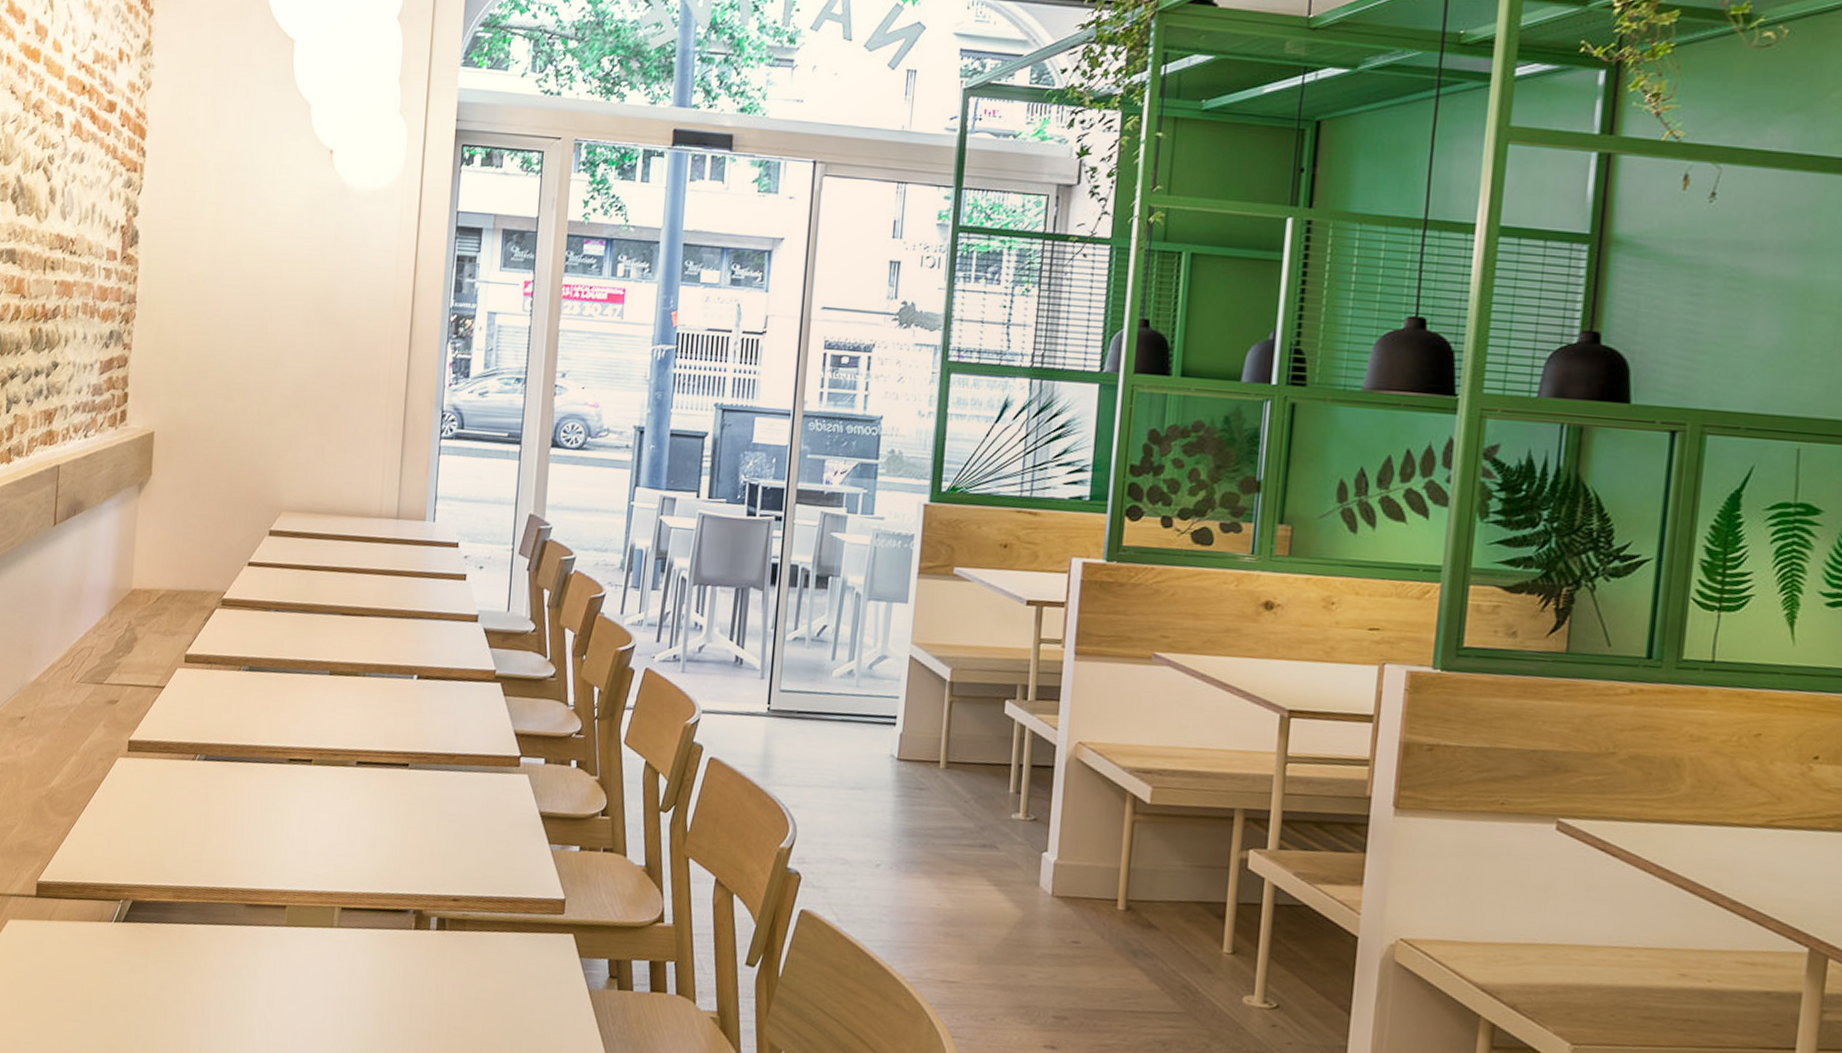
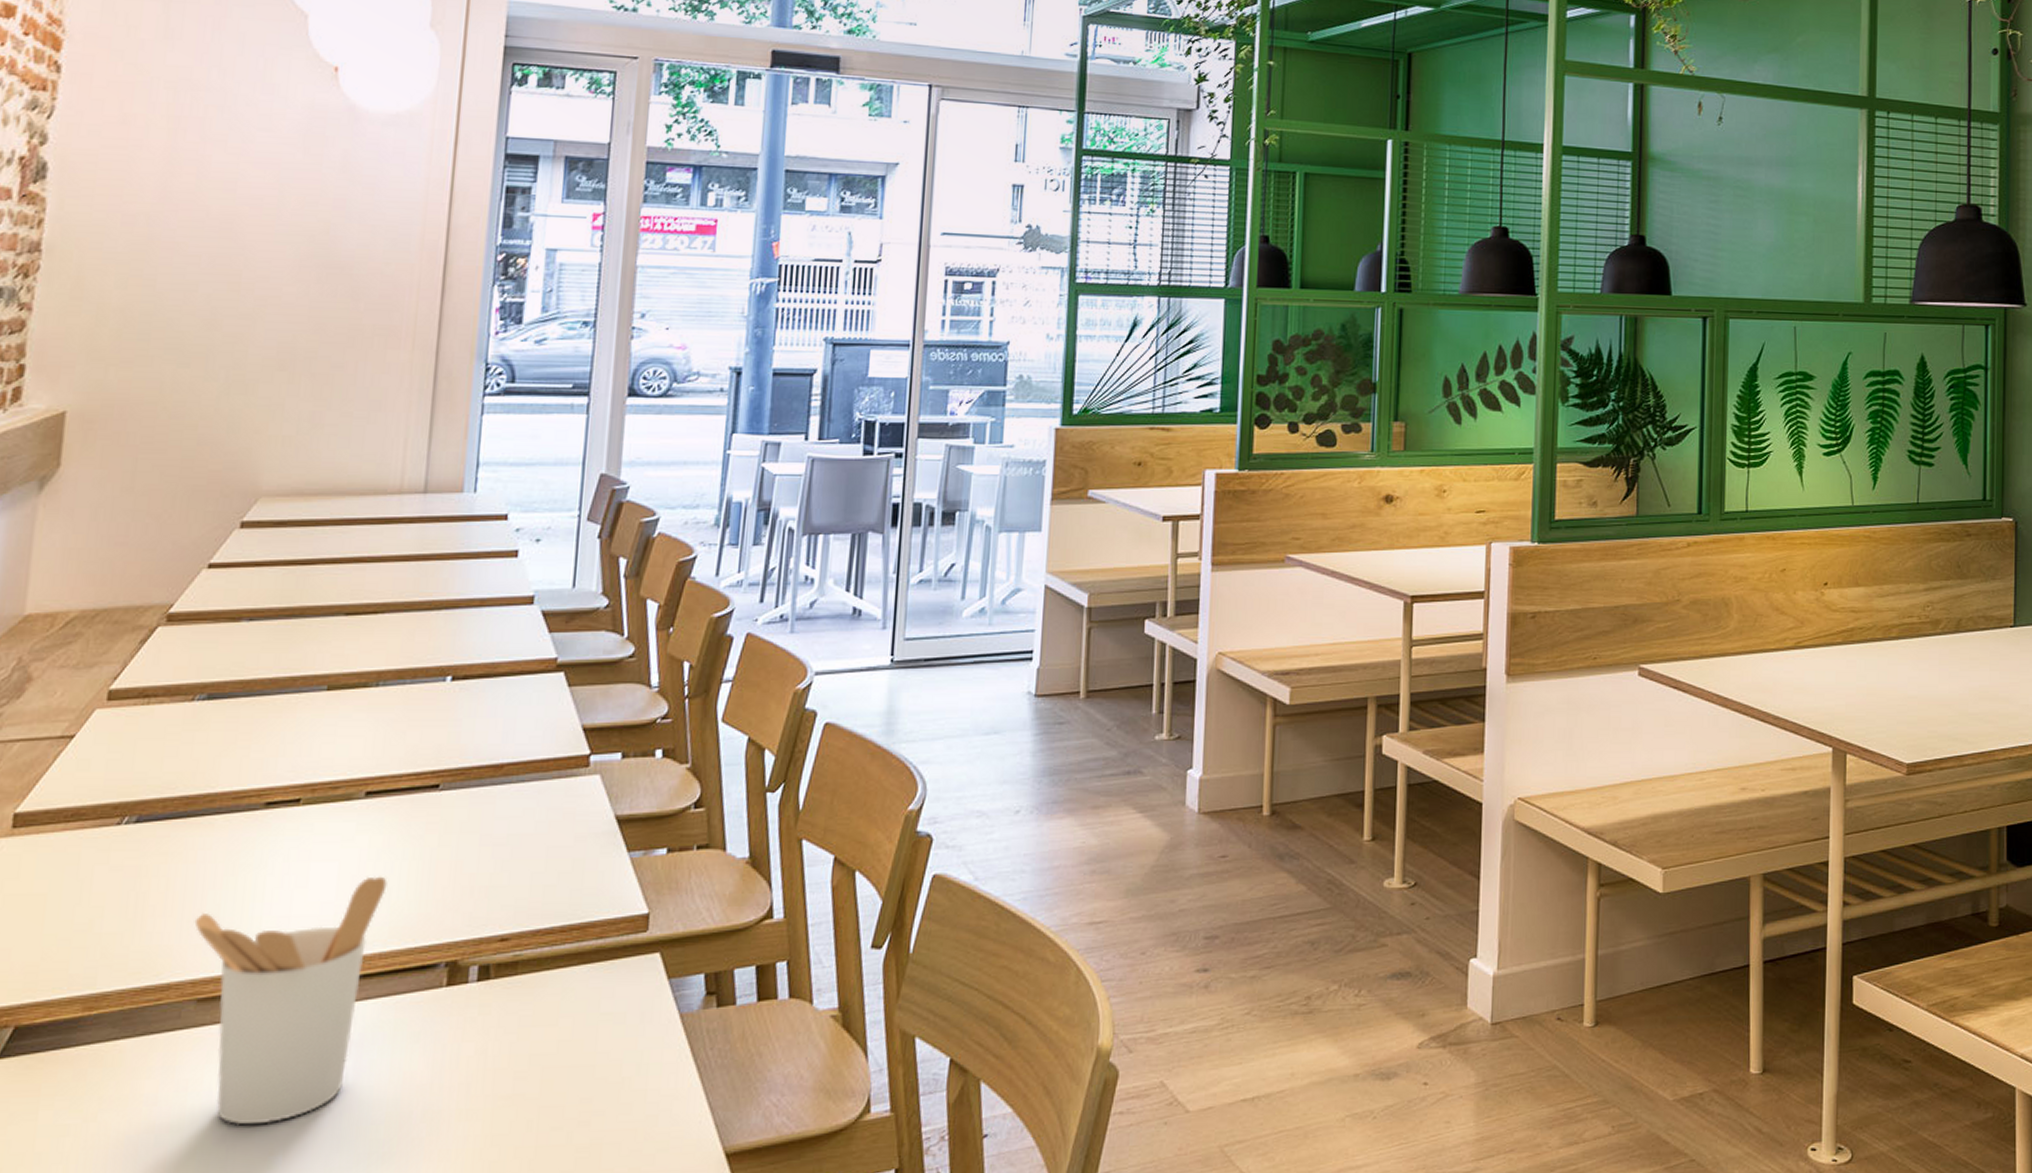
utensil holder: none [243,830,372,1011] -> present [194,876,388,1126]

